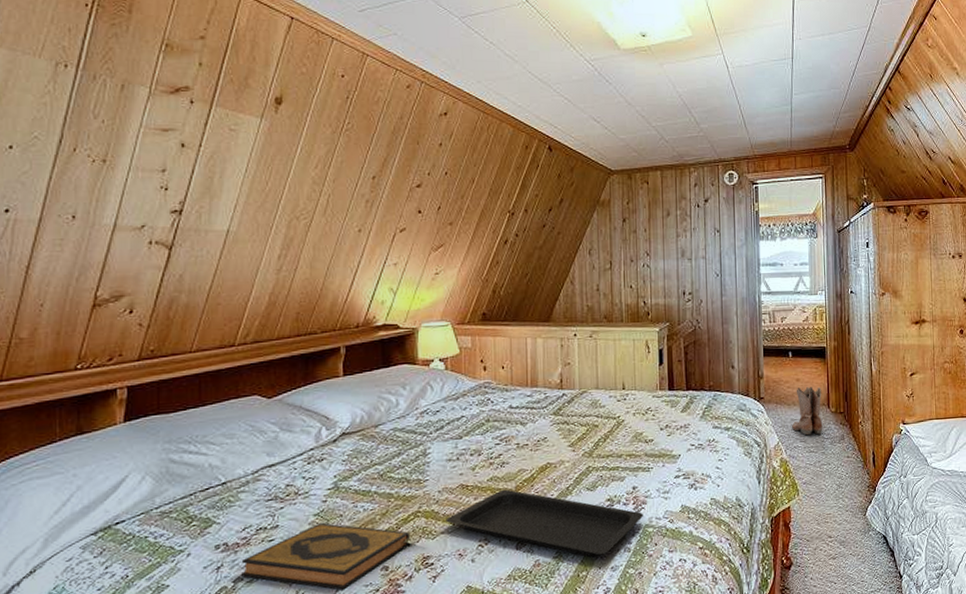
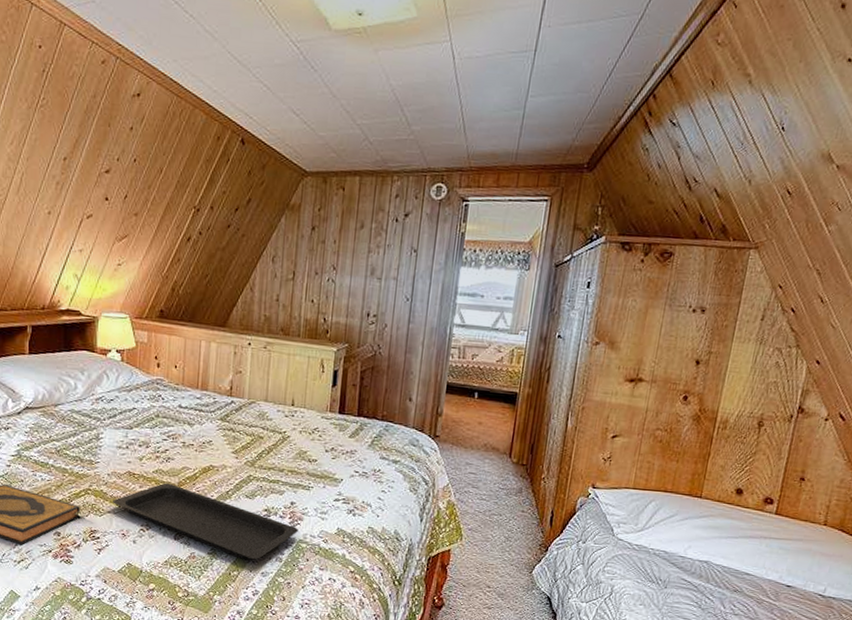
boots: present [792,386,823,436] -> none [465,431,506,484]

